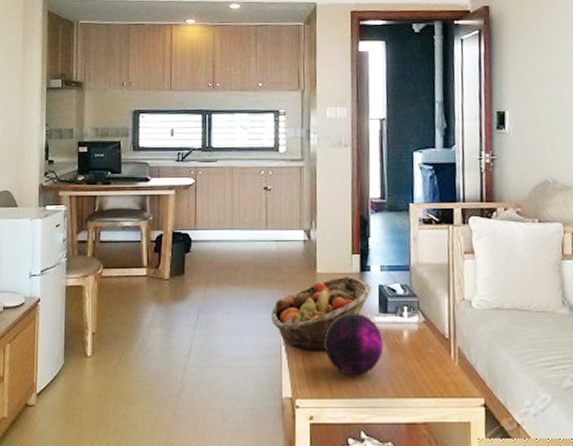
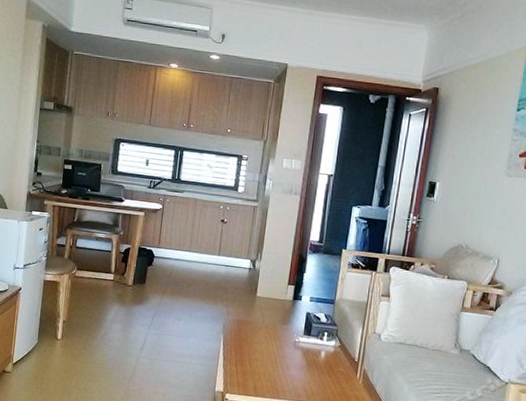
fruit basket: present [271,276,371,352] -> none [214,301,300,360]
decorative orb: present [324,312,383,376] -> none [255,331,304,382]

